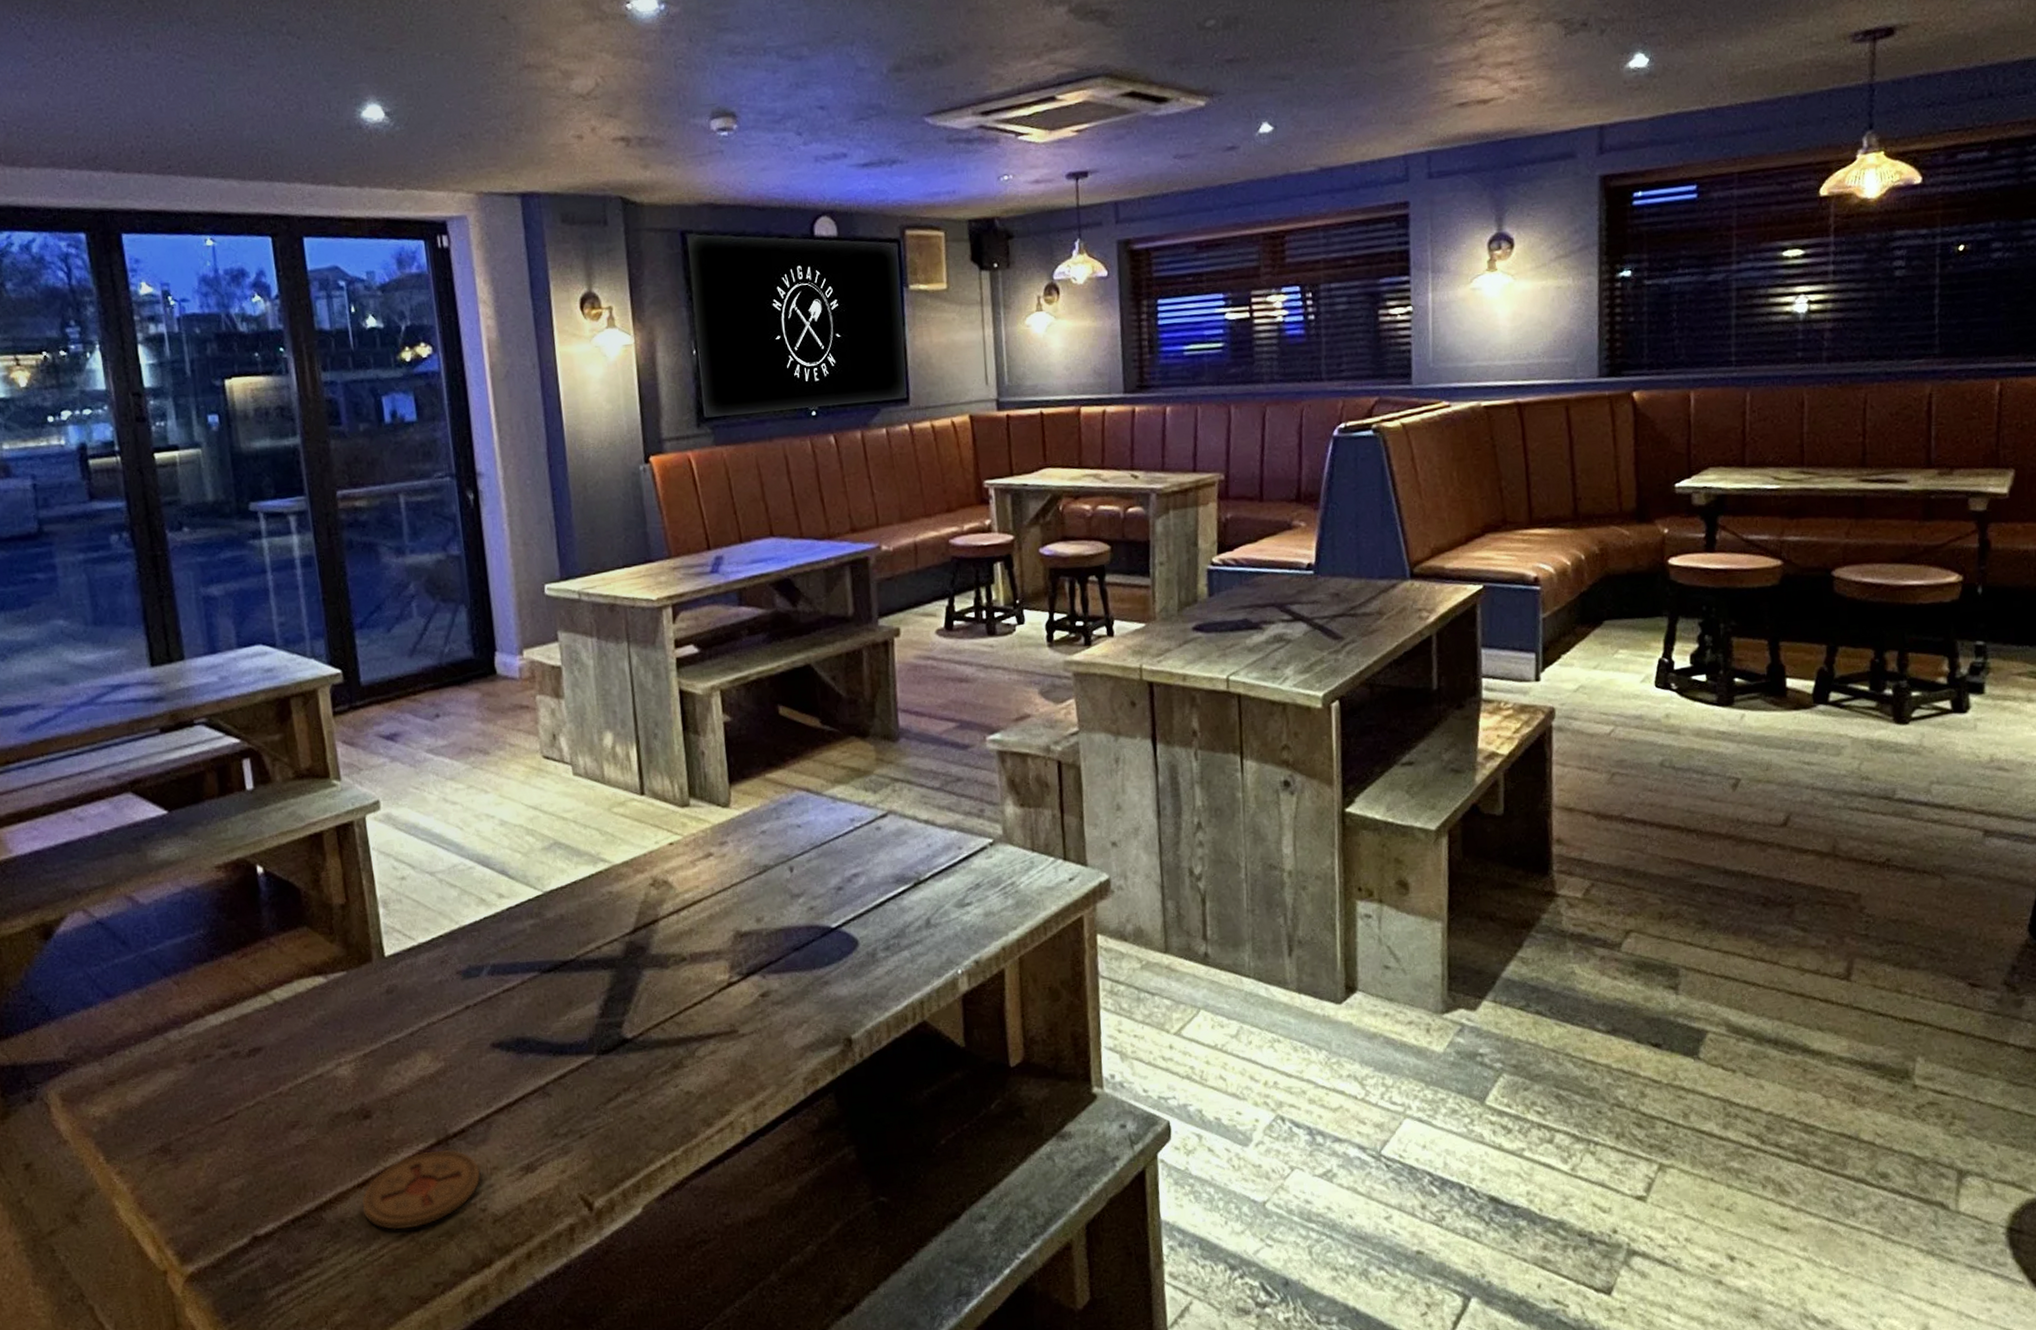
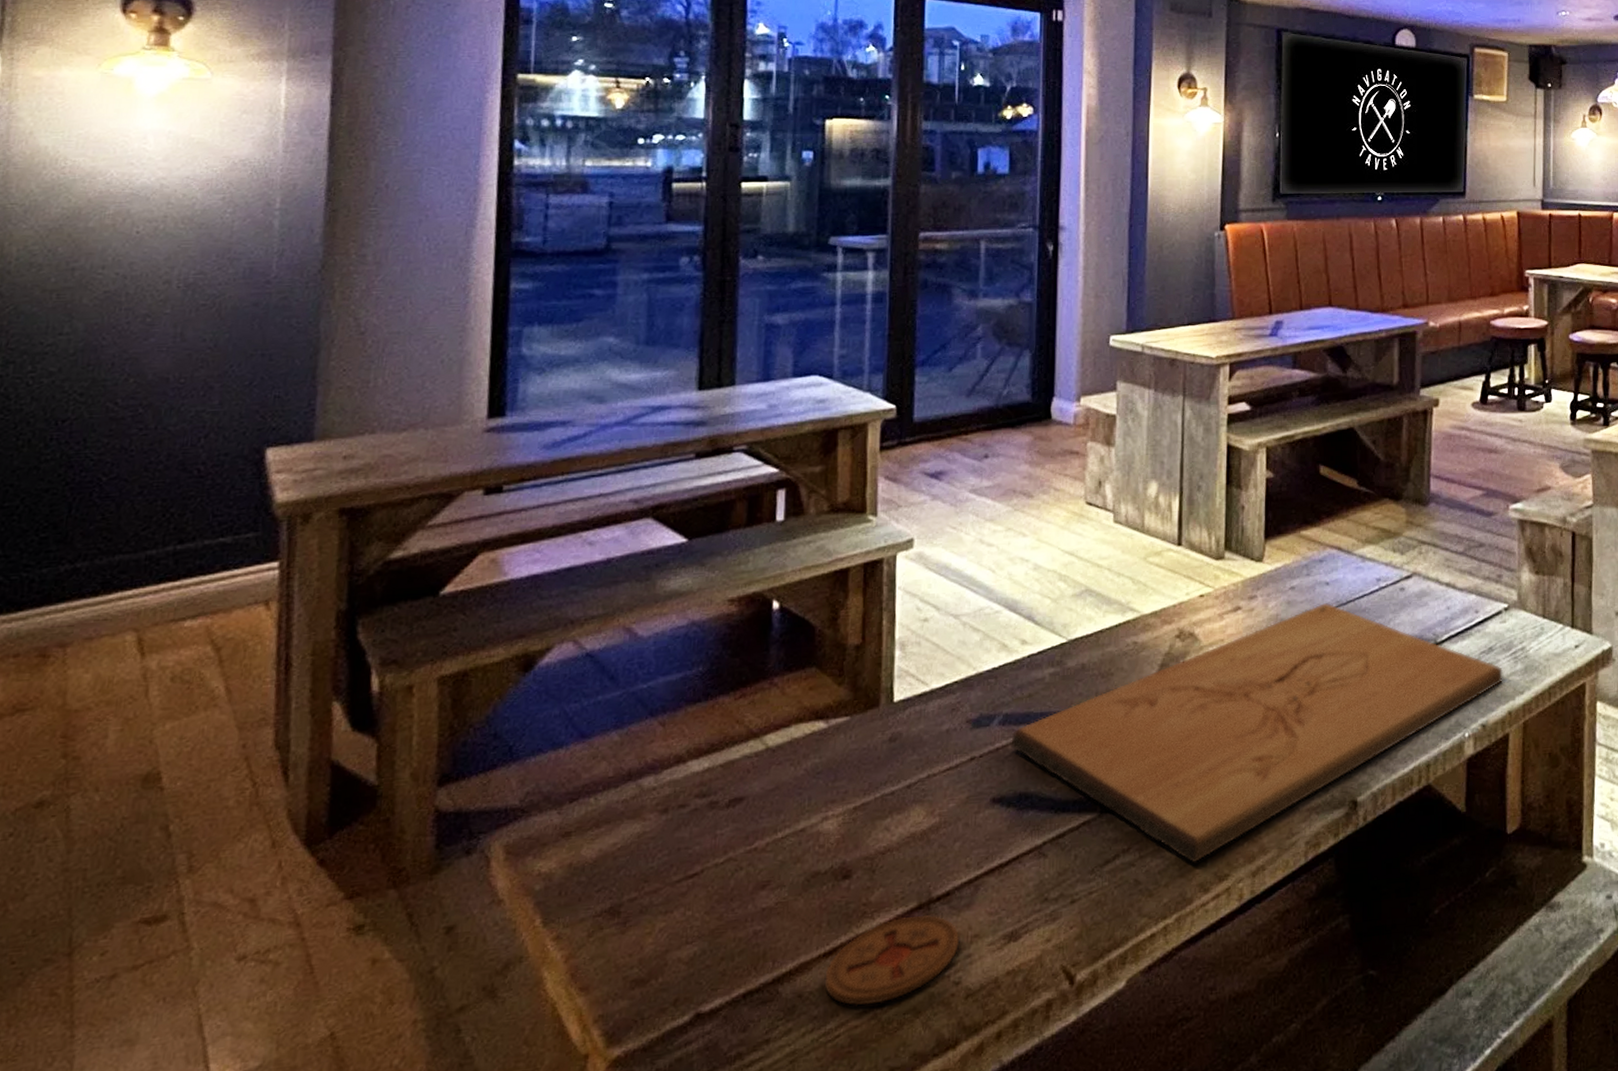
cutting board: none [501,845,994,1100] -> present [1009,602,1504,864]

